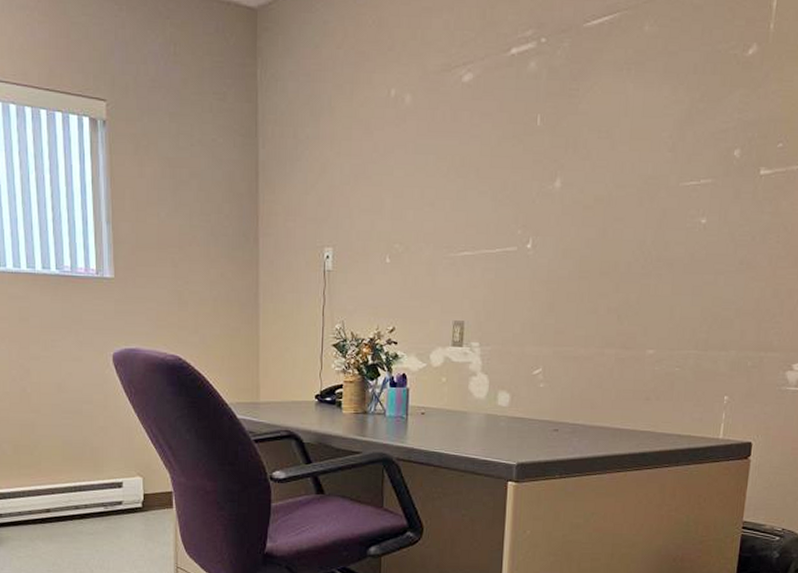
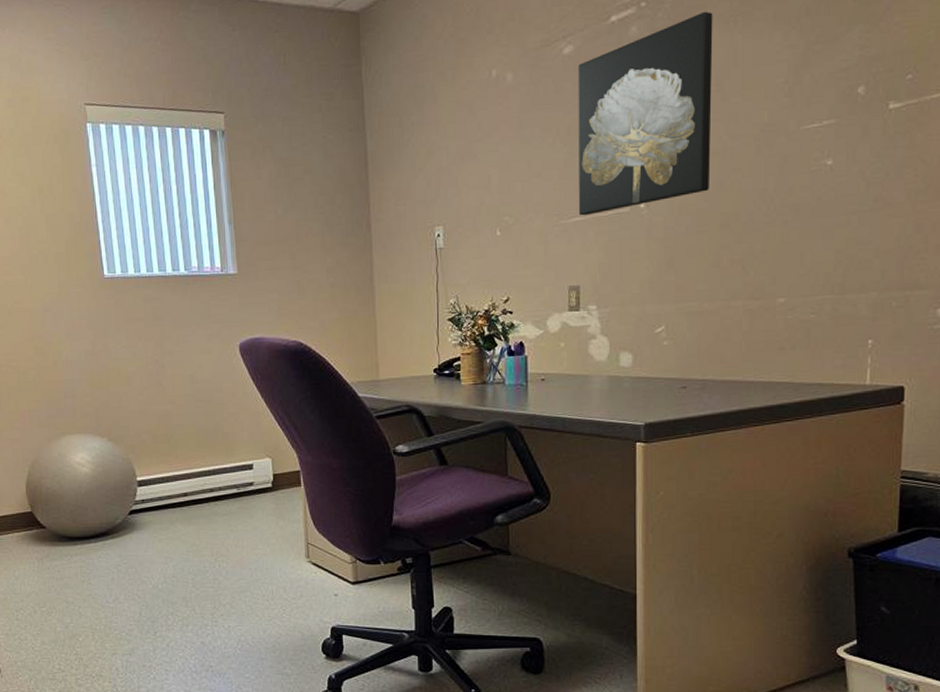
wall art: none [467,55,608,251] -> present [577,11,713,216]

